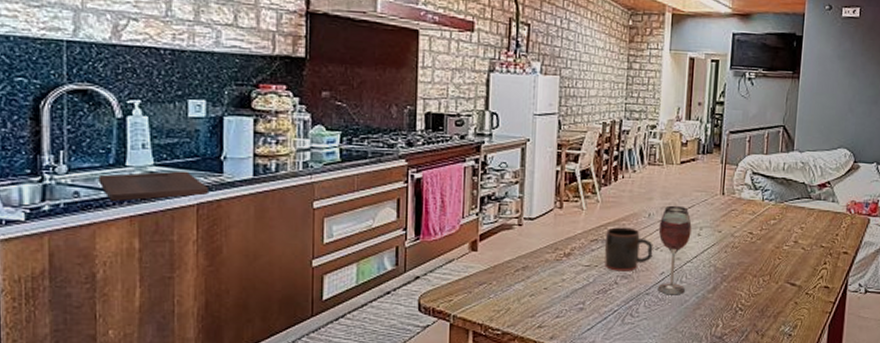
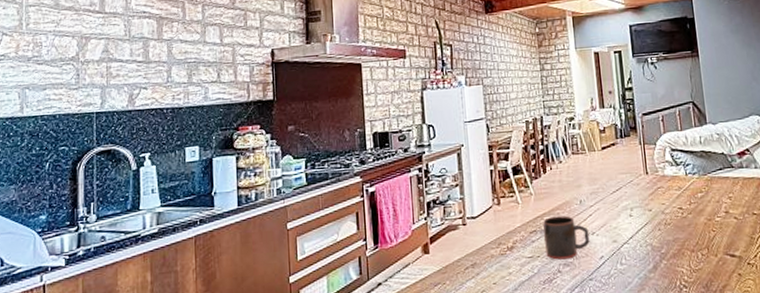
cutting board: present [98,171,208,201] -> none [119,208,203,241]
wineglass: present [657,205,692,295] -> none [591,189,626,279]

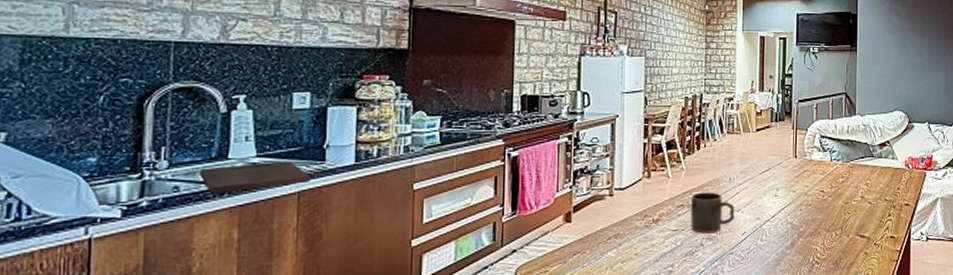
cutting board: none [119,208,203,241] -> present [199,160,310,193]

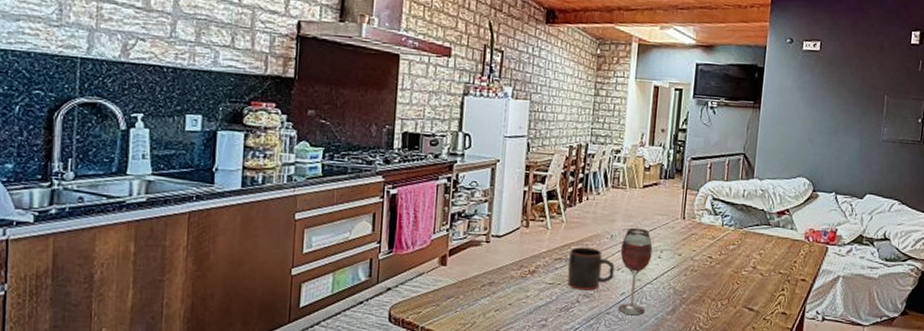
cutting board: present [199,160,310,193] -> none [101,180,200,208]
wineglass: none [739,169,769,253] -> present [618,227,653,316]

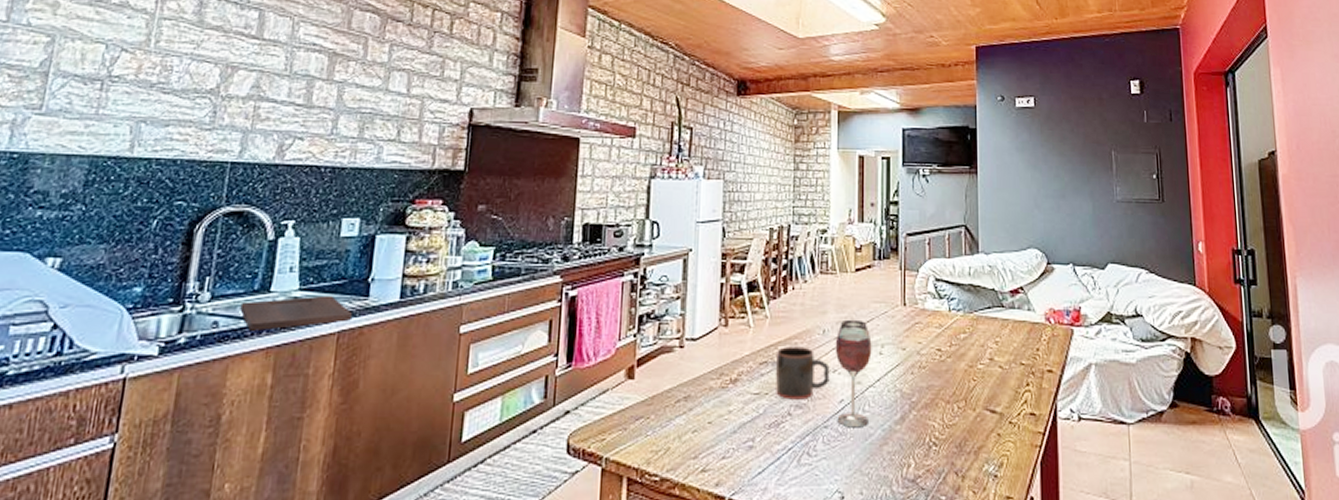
cutting board: none [101,180,200,208] -> present [240,295,352,331]

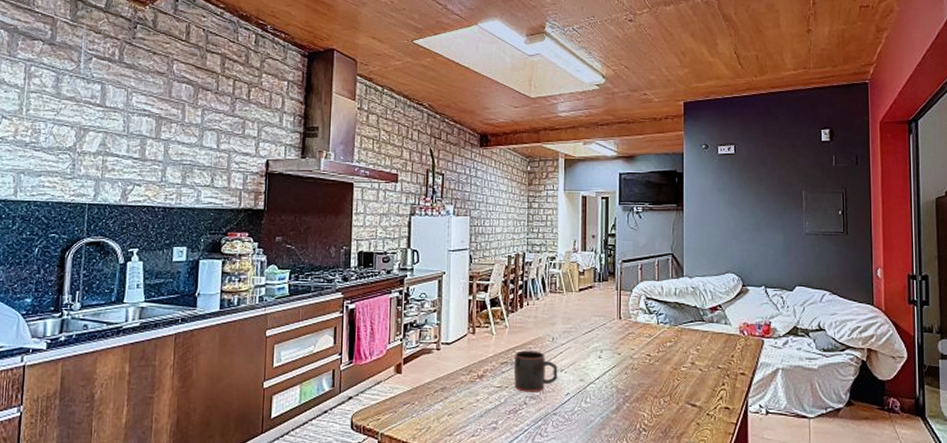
cutting board: present [240,295,352,331] -> none [102,306,185,332]
wineglass: present [835,319,872,428] -> none [562,329,593,416]

